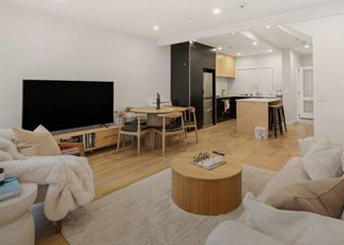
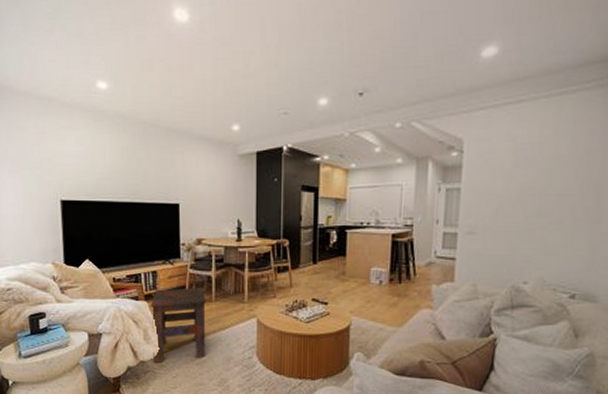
side table: none [89,145,133,208] -> present [150,287,206,364]

